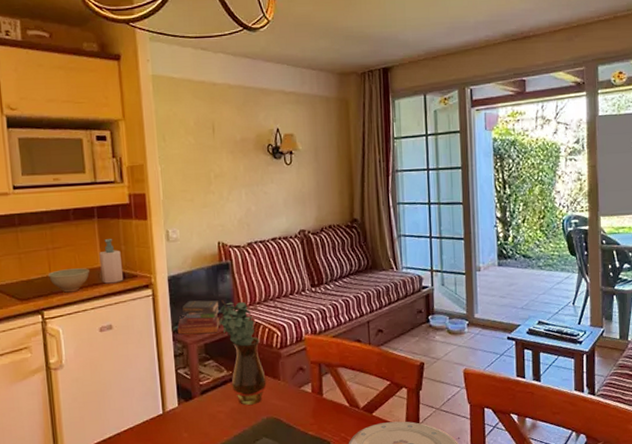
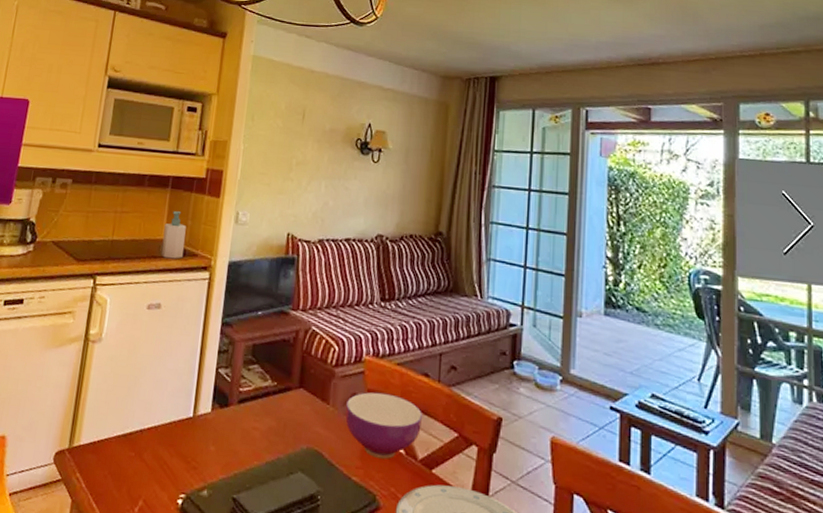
bowl: present [47,268,89,293] -> none [109,235,151,262]
books: present [177,300,220,335] -> none [226,291,277,334]
vase: present [219,299,267,405] -> none [273,298,314,428]
bowl: none [295,361,360,414] -> present [345,392,422,459]

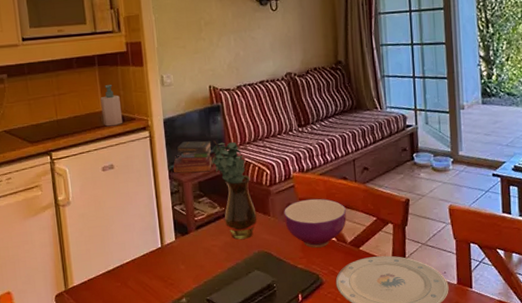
books: none [226,291,277,334] -> present [173,140,212,173]
vase: none [273,298,314,428] -> present [212,139,257,239]

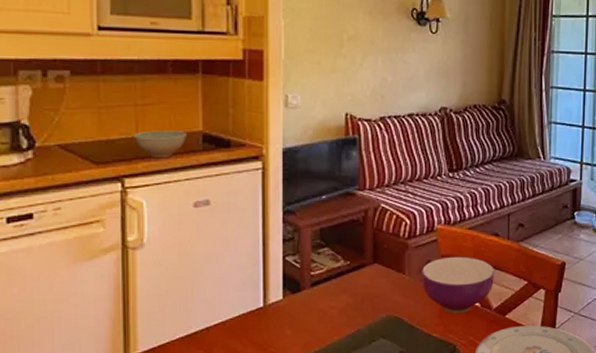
bowl: none [54,112,92,135] -> present [133,130,187,158]
soap bottle: present [100,85,123,127] -> none [201,99,229,151]
books: present [173,140,212,173] -> none [288,177,341,217]
vase: present [212,139,257,239] -> none [340,180,389,301]

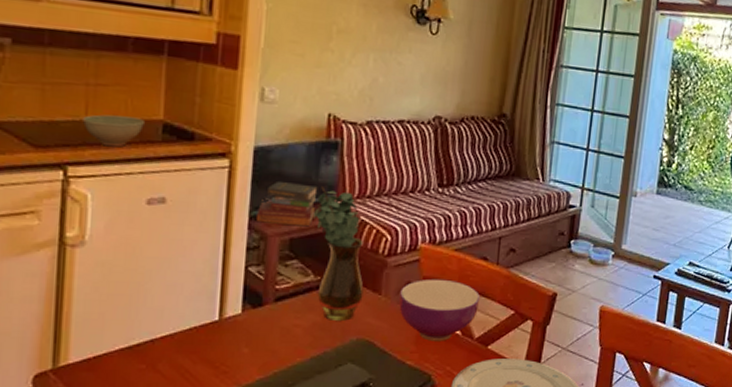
books: none [288,177,341,217] -> present [255,180,318,227]
vase: none [340,180,389,301] -> present [314,187,364,321]

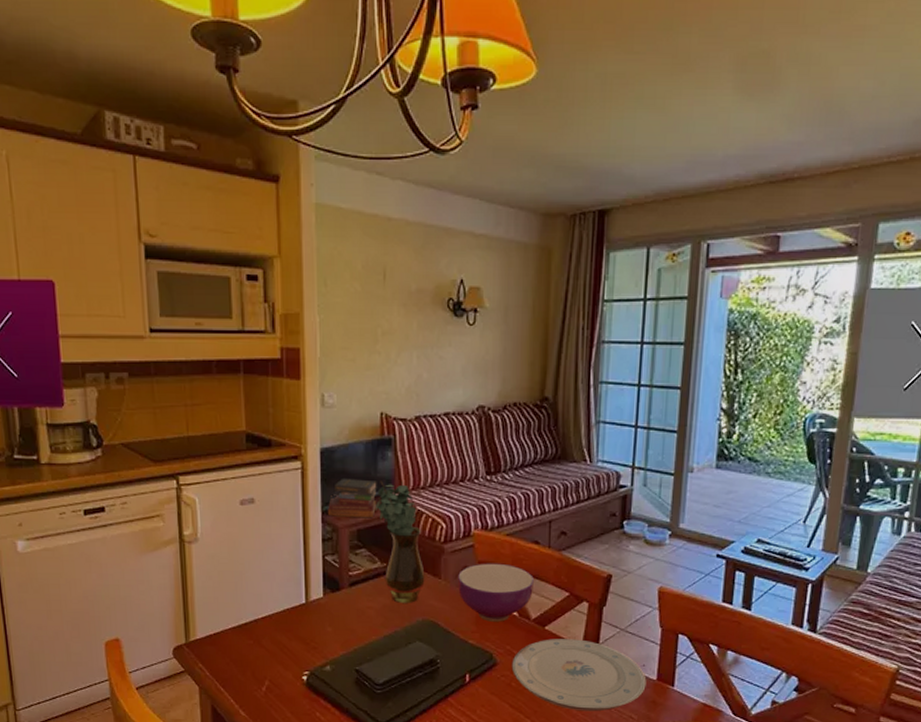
bowl: present [81,114,144,148] -> none [185,430,232,457]

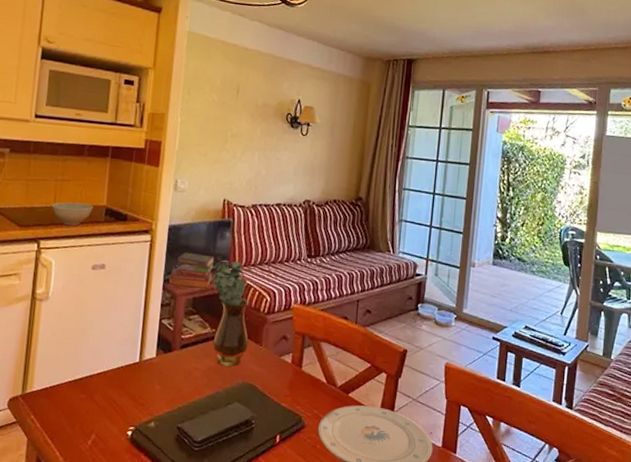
bowl: none [185,430,232,457] -> present [51,202,93,226]
bowl: present [458,563,534,622] -> none [276,334,342,388]

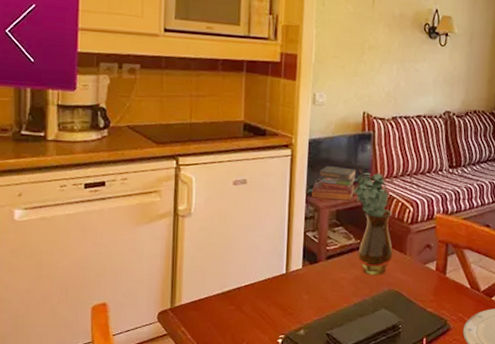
bowl: present [51,202,93,226] -> none [188,118,231,142]

